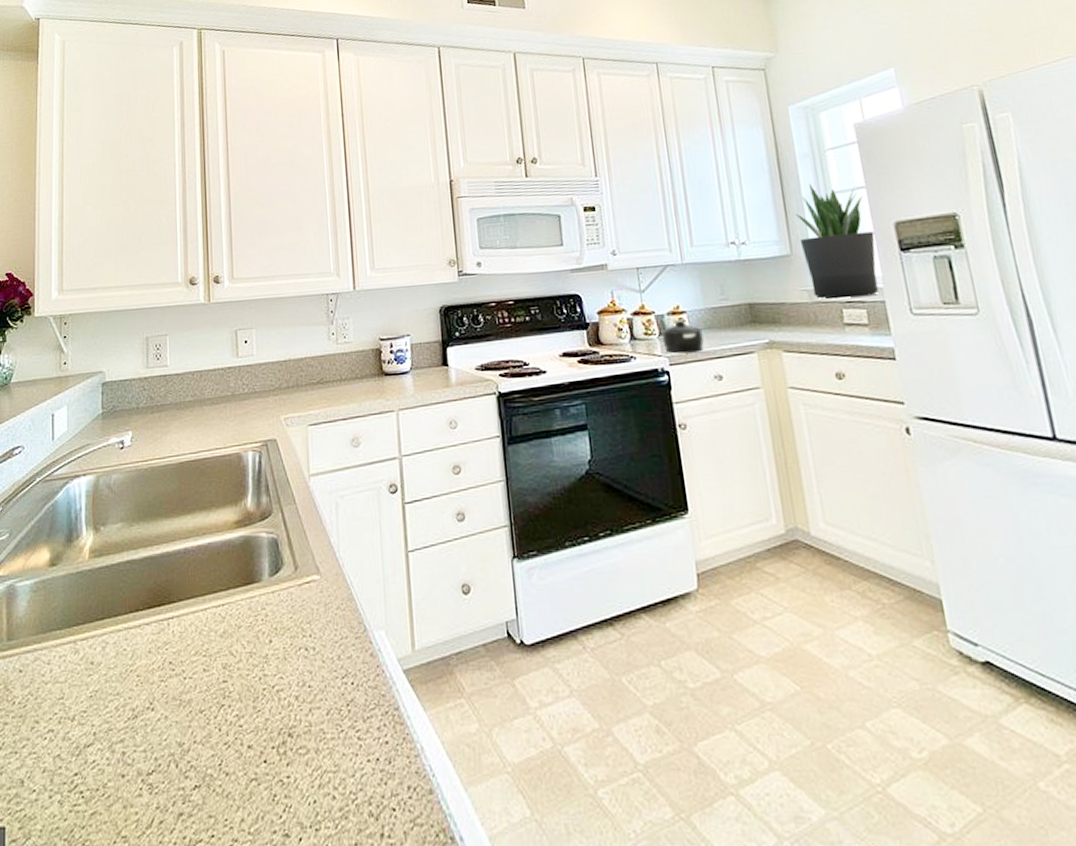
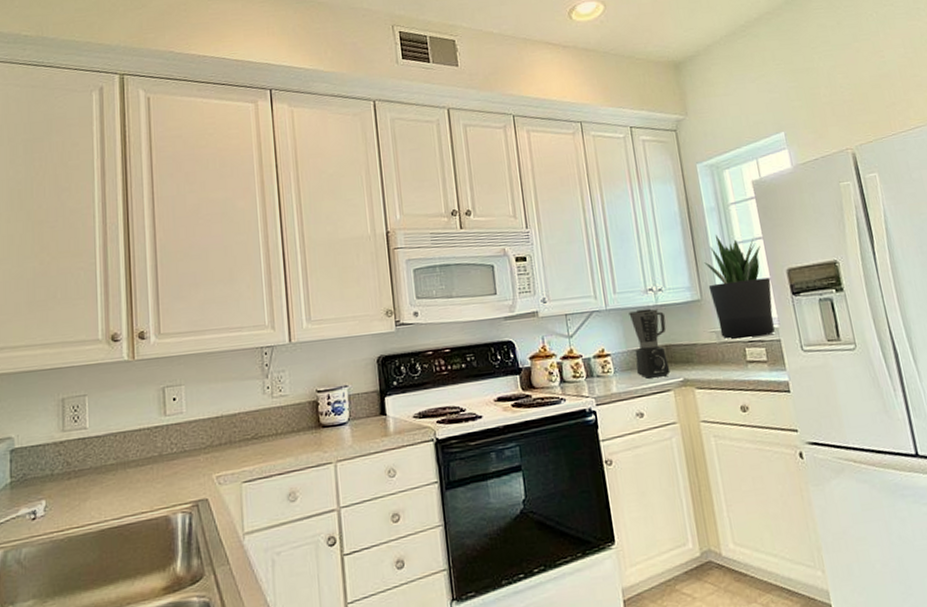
saucepan: present [661,320,704,354] -> none [588,363,627,395]
blender: none [707,263,754,339] -> present [629,308,671,379]

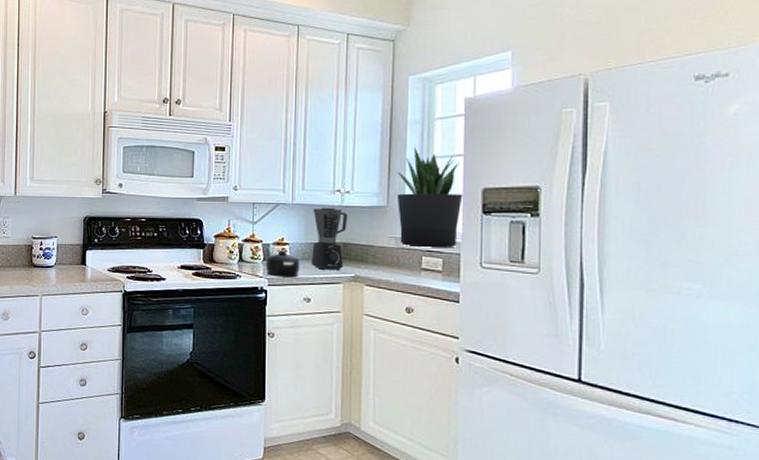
saucepan: none [588,363,627,395] -> present [265,250,300,278]

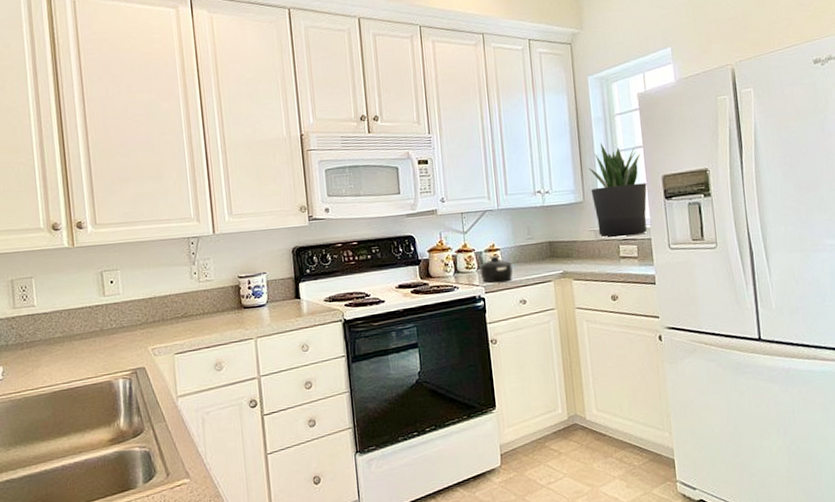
blender: present [311,207,347,270] -> none [518,209,552,271]

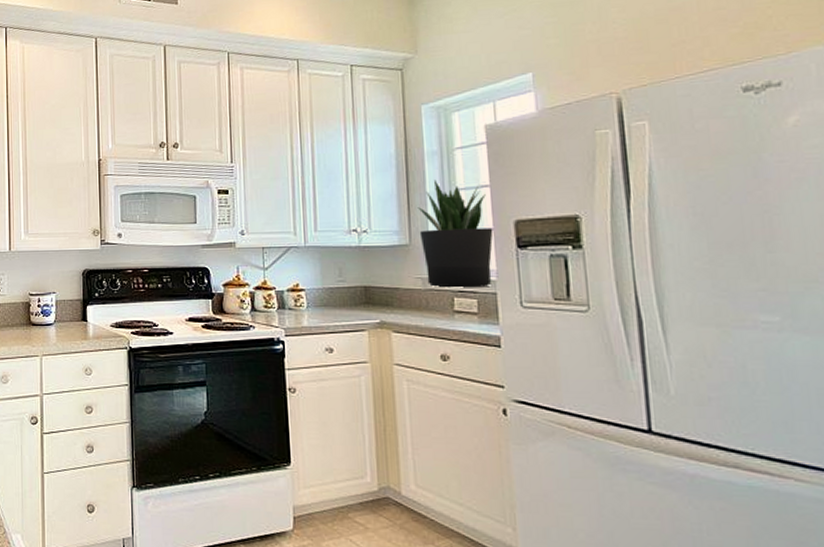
saucepan: present [479,256,513,284] -> none [280,297,319,326]

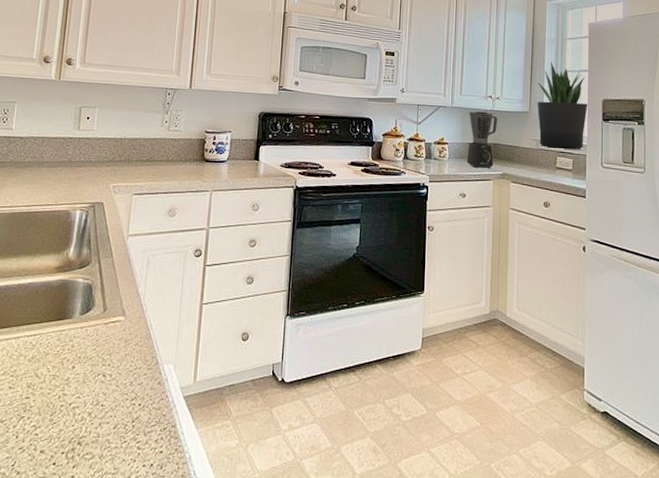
blender: none [328,249,367,316] -> present [466,111,497,168]

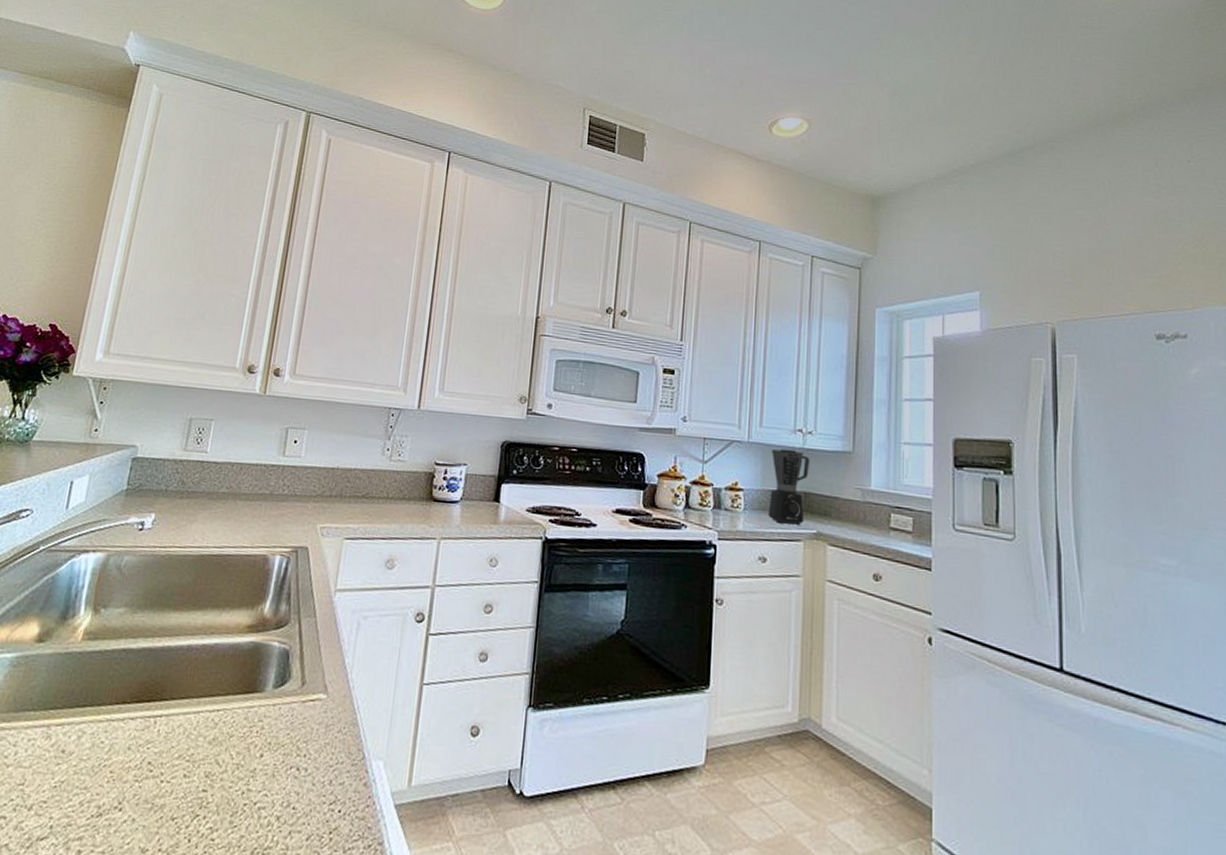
planter: present [537,62,588,150] -> none [863,387,933,505]

